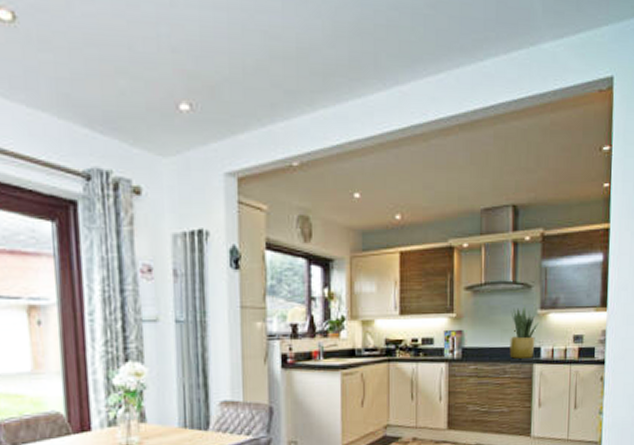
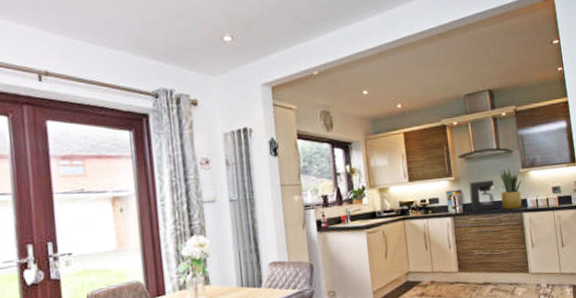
coffee maker: none [472,320,503,360] -> present [469,179,497,212]

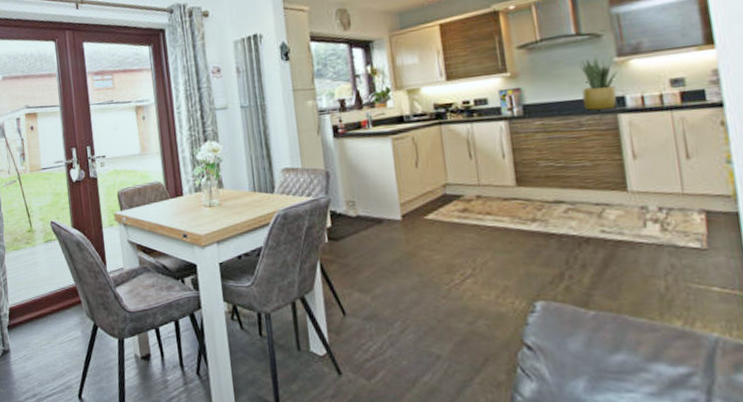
coffee maker: present [469,179,497,212] -> none [532,73,575,115]

